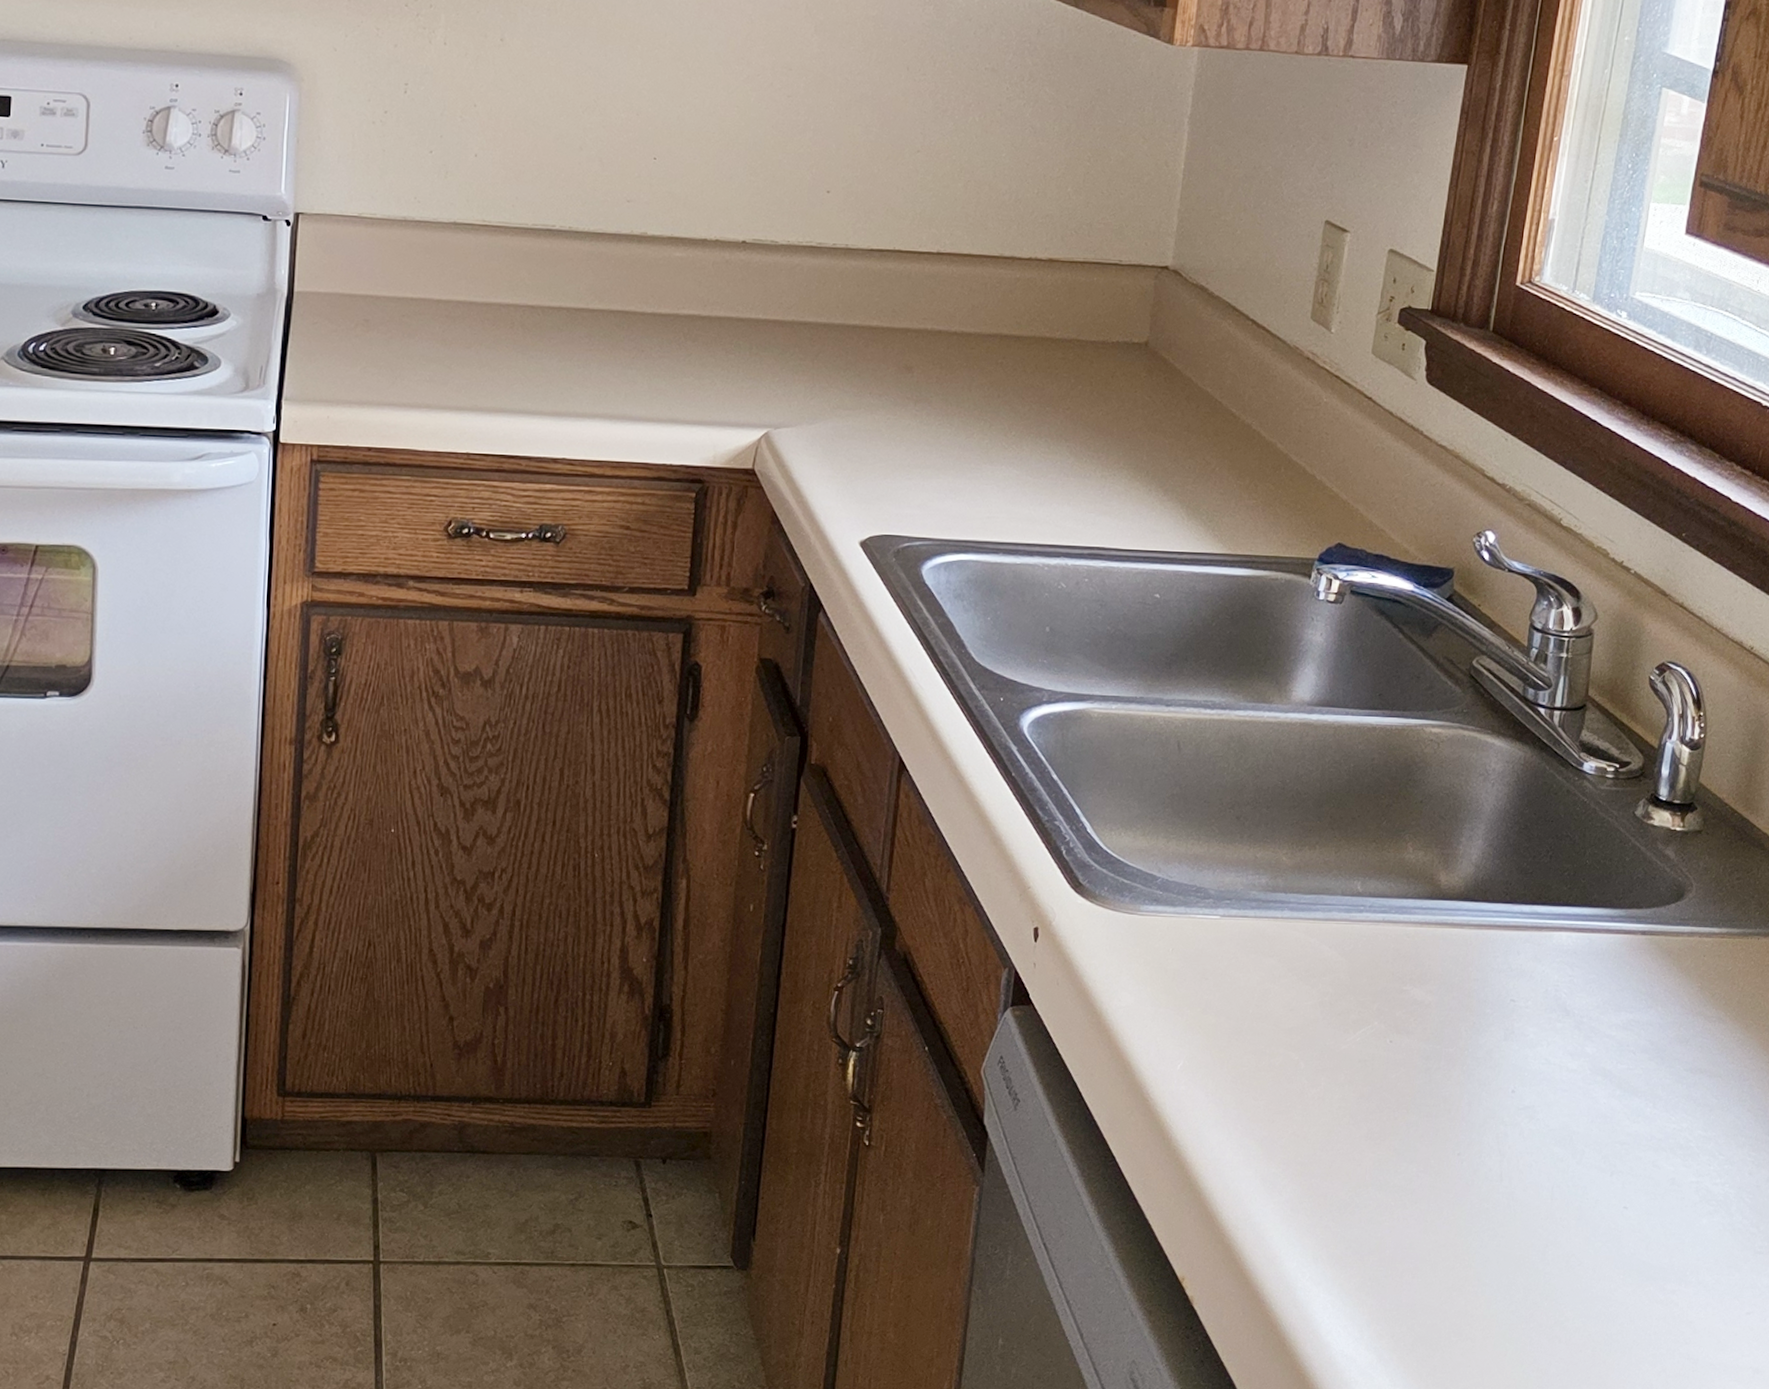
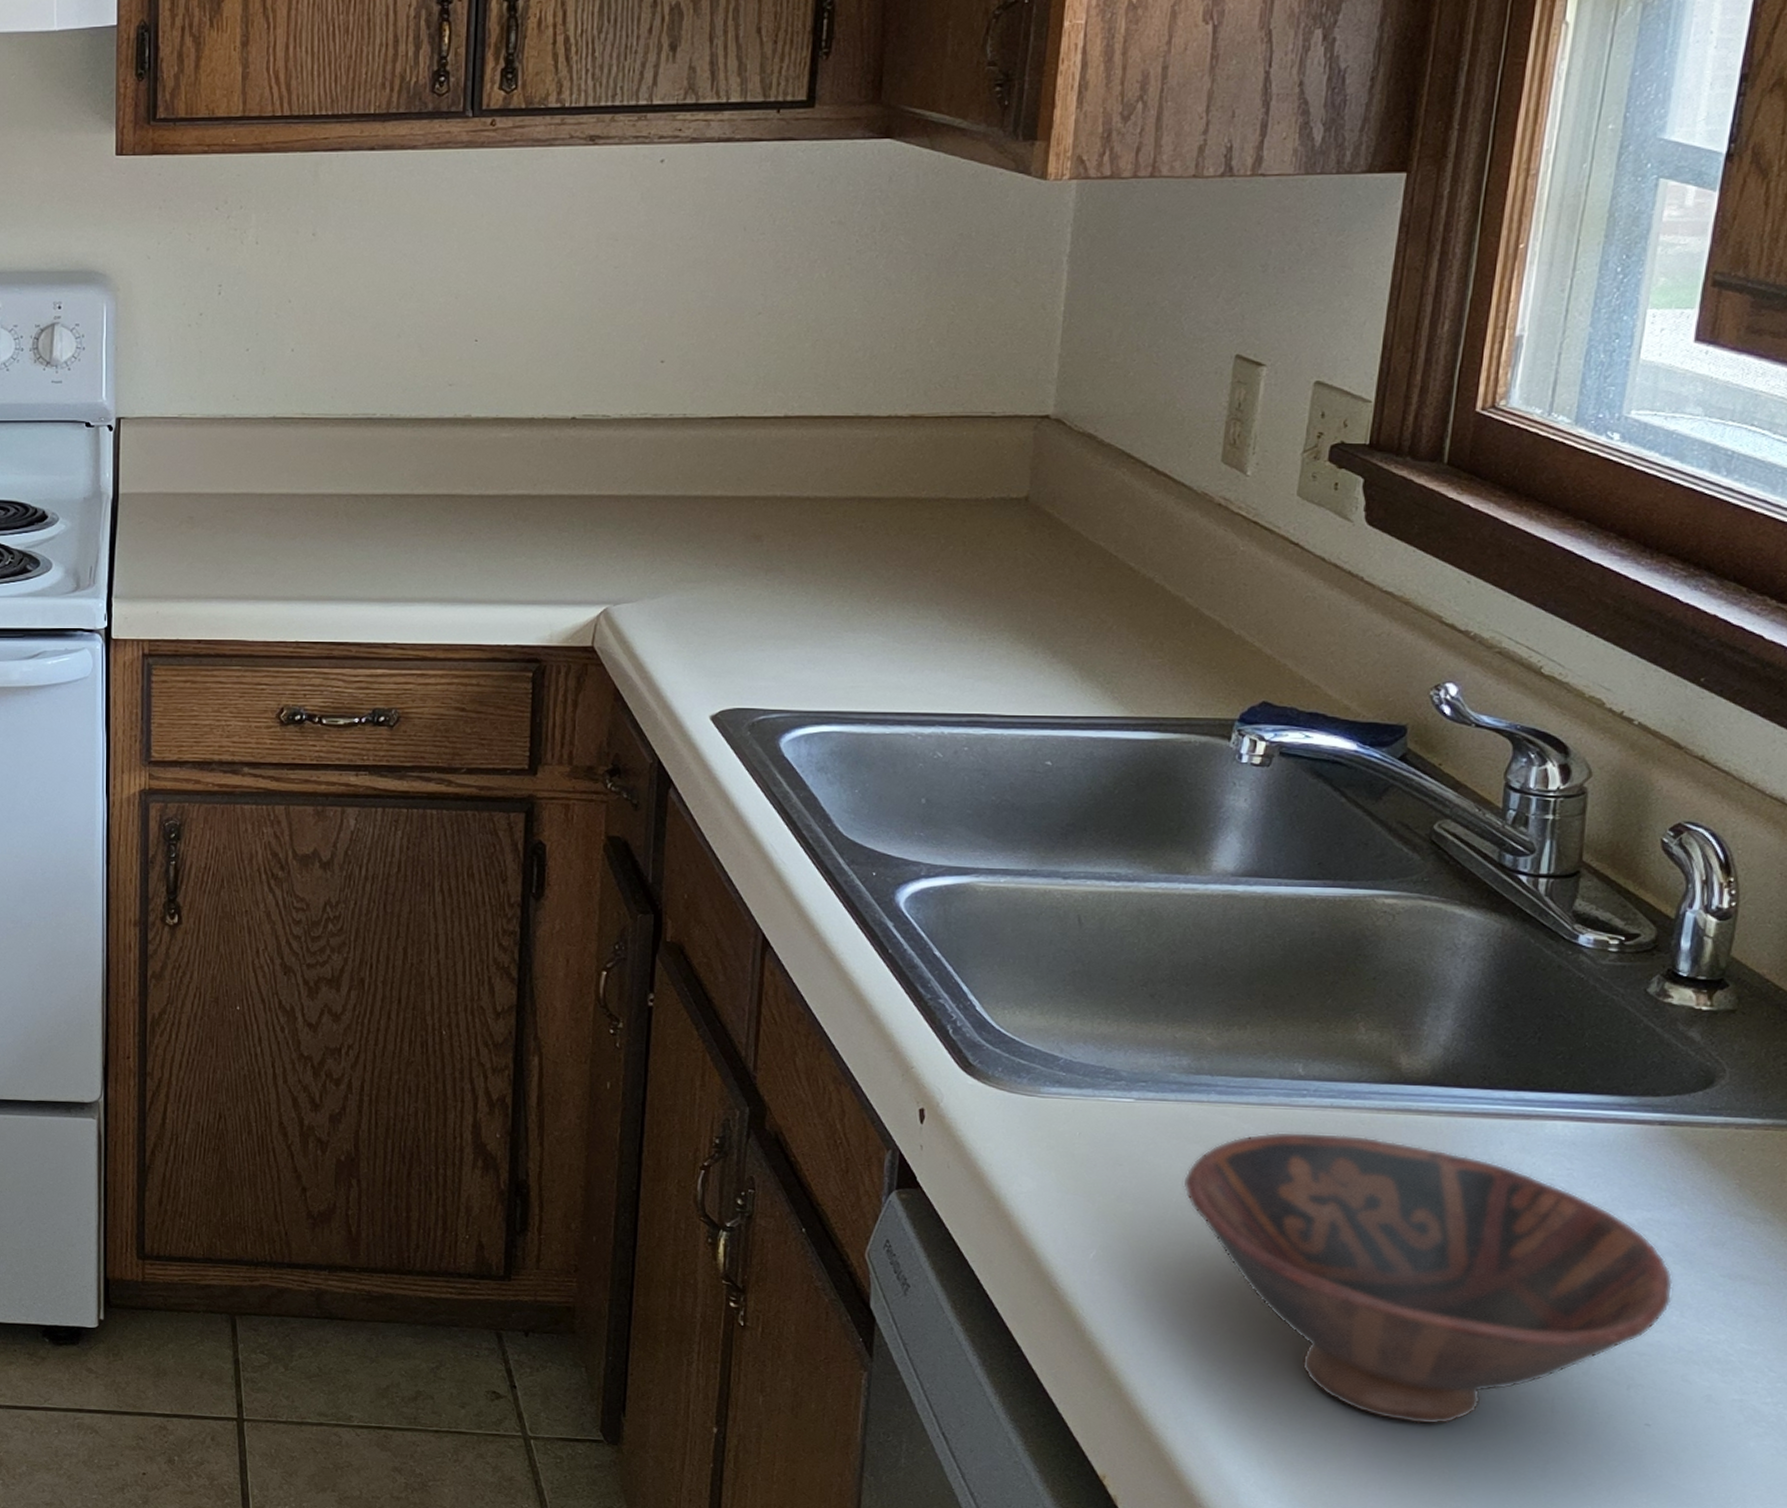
bowl: none [1258,945,1648,1215] -> present [1183,1131,1673,1425]

